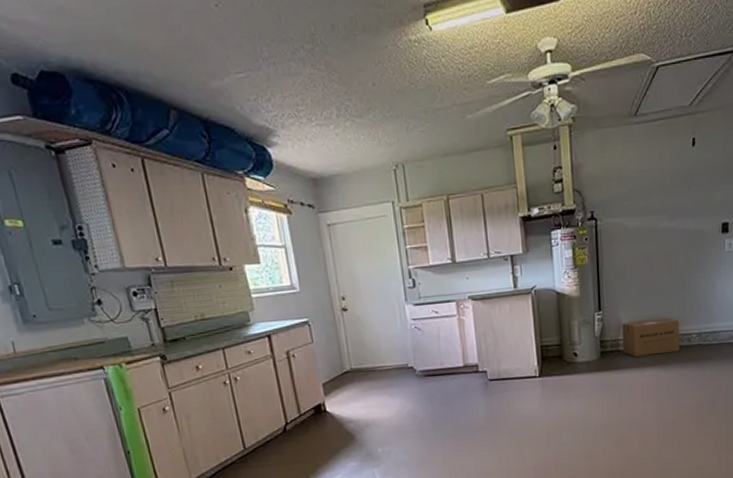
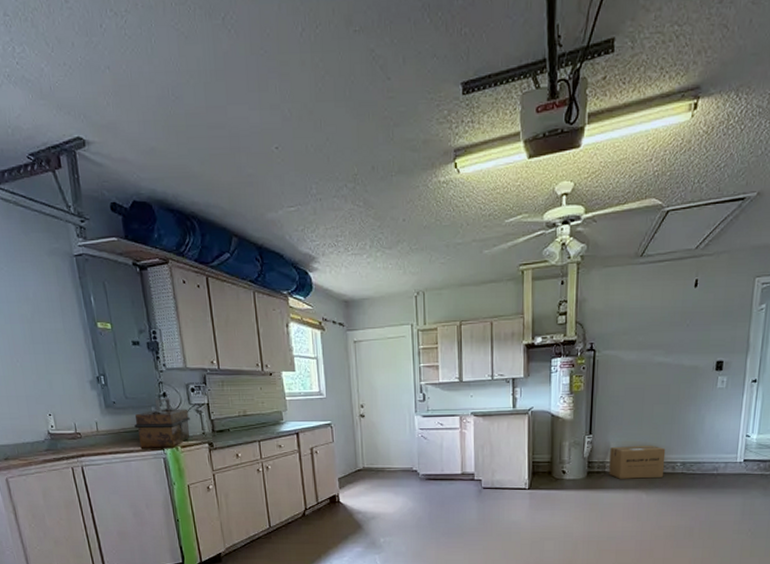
toolbox: none [63,305,136,371] -> present [134,398,190,449]

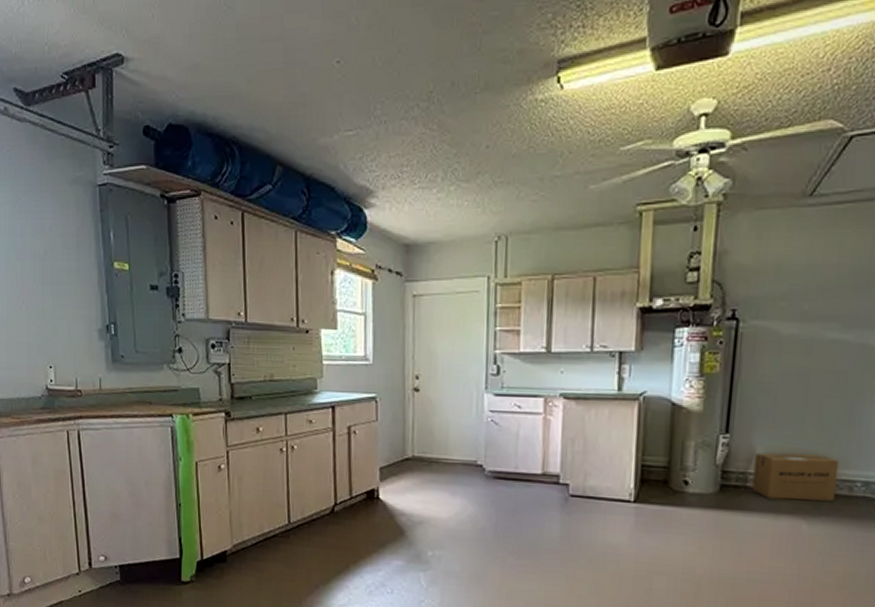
toolbox: present [134,398,190,449] -> none [142,354,207,416]

